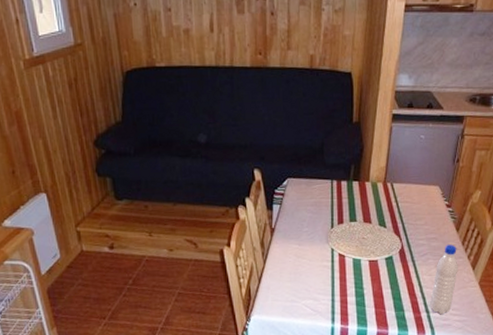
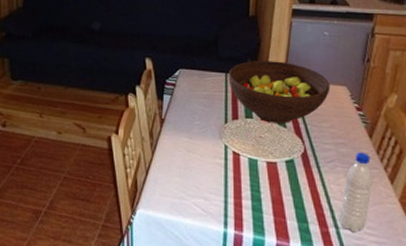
fruit bowl: none [334,165,425,225] -> present [228,61,331,123]

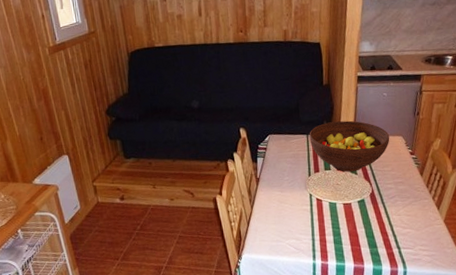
water bottle: present [339,152,373,233] -> none [400,187,425,250]

